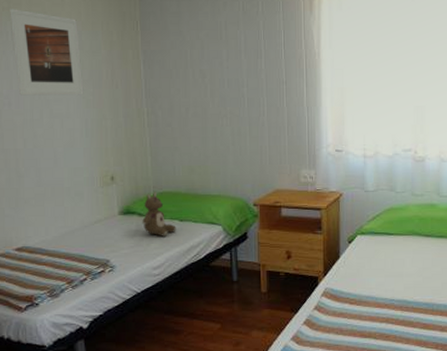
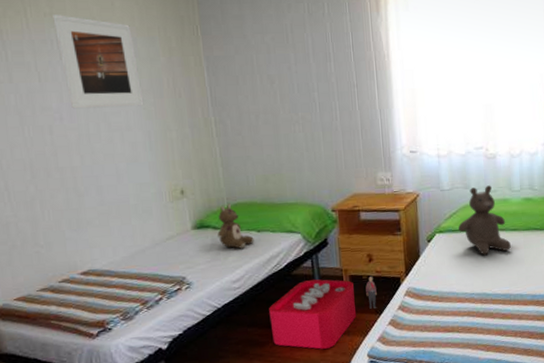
storage bin: none [186,271,293,343] -> present [269,275,377,349]
teddy bear: none [380,189,437,261] -> present [458,185,512,255]

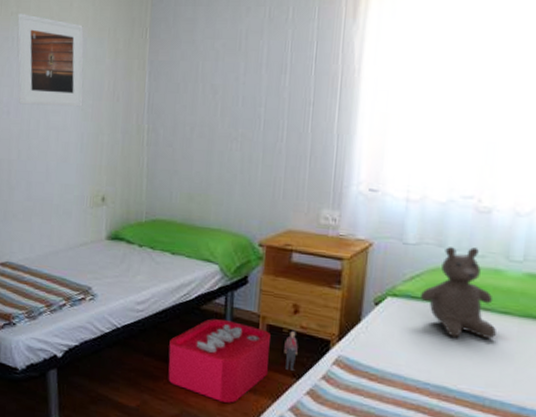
stuffed bear: present [217,203,254,249] -> none [130,218,167,269]

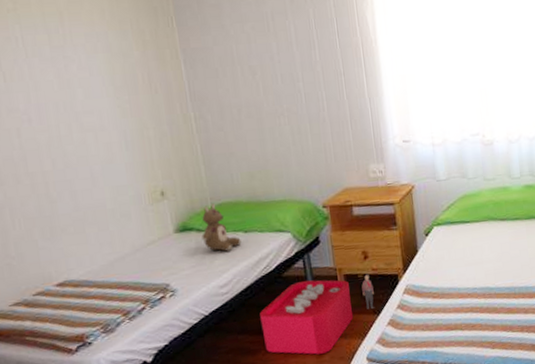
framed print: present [17,14,84,107] -> none [16,10,118,110]
stuffed bear: none [130,218,167,269] -> present [201,203,242,252]
teddy bear: present [419,247,498,339] -> none [456,173,514,247]

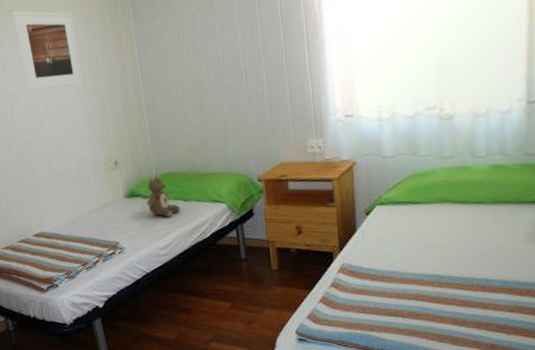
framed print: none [16,10,118,110] -> present [12,10,84,92]
storage bin: present [260,274,374,355] -> none [194,249,306,321]

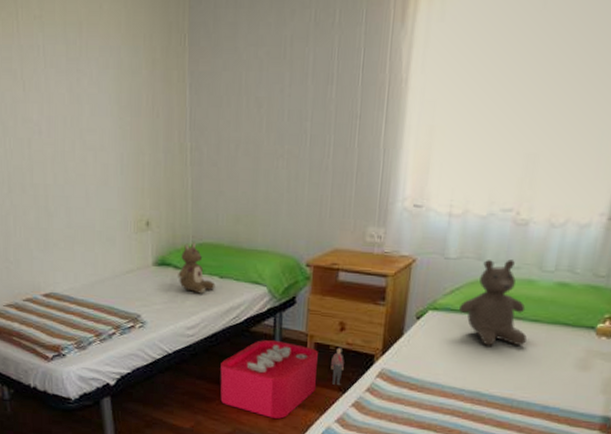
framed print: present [12,10,84,92] -> none [42,18,121,125]
storage bin: none [194,249,306,321] -> present [220,339,344,419]
teddy bear: none [403,151,474,231] -> present [458,259,528,346]

